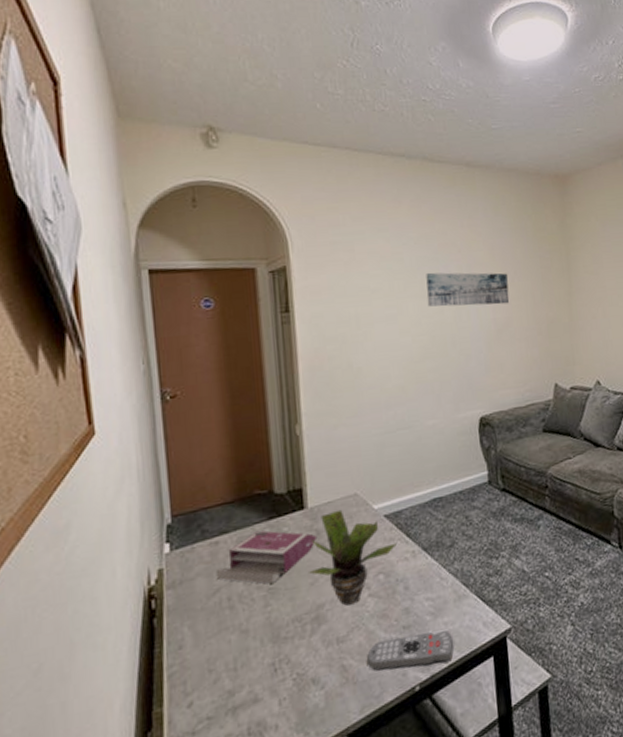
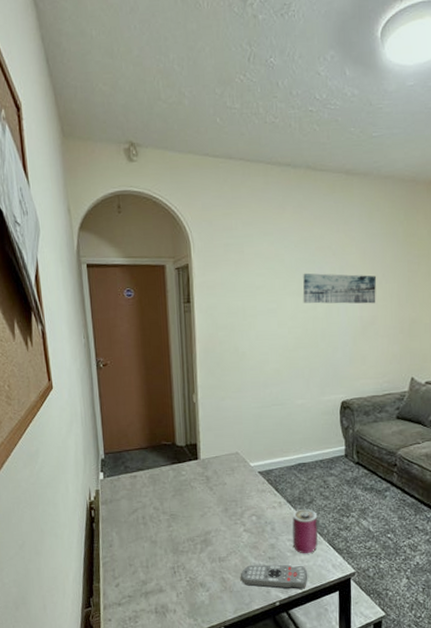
book: present [215,530,318,584] -> none [134,471,207,511]
potted plant: present [307,509,398,606] -> none [199,463,268,535]
can: none [430,554,464,615] -> present [292,508,318,554]

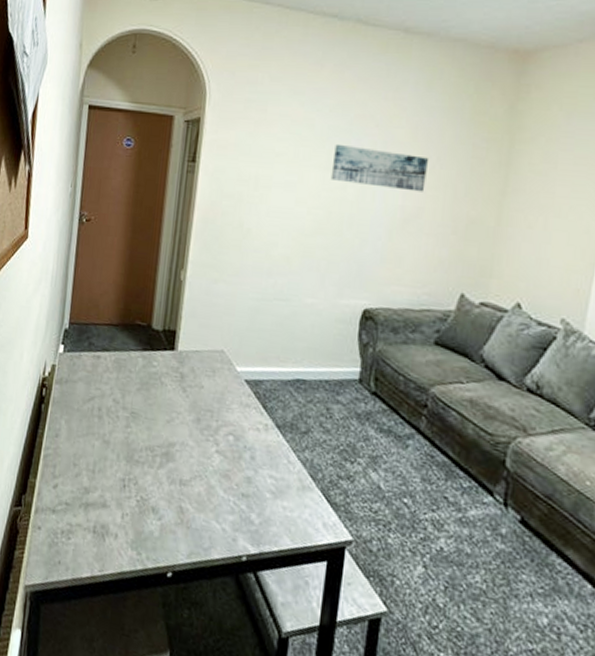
remote control: present [241,564,308,589] -> none [203,497,290,547]
can: present [292,508,318,554] -> none [274,438,313,501]

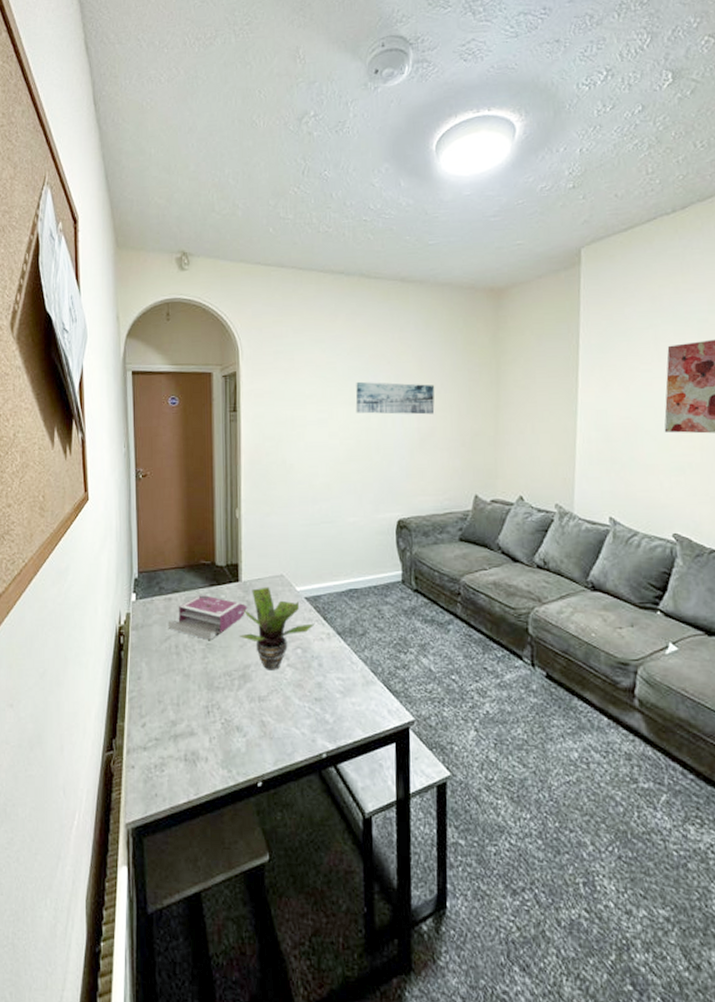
book: none [93,357,181,409] -> present [168,594,248,640]
potted plant: none [166,360,253,455] -> present [238,586,315,670]

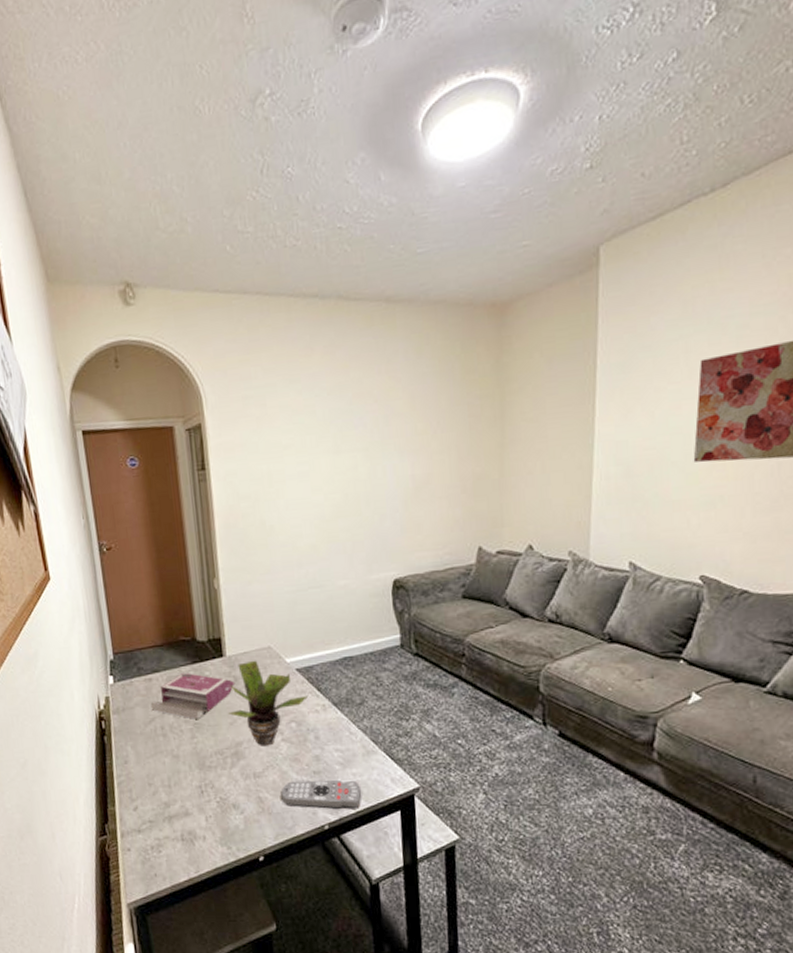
remote control: none [283,707,360,739] -> present [280,779,362,810]
wall art: present [355,381,435,415] -> none [339,424,431,463]

